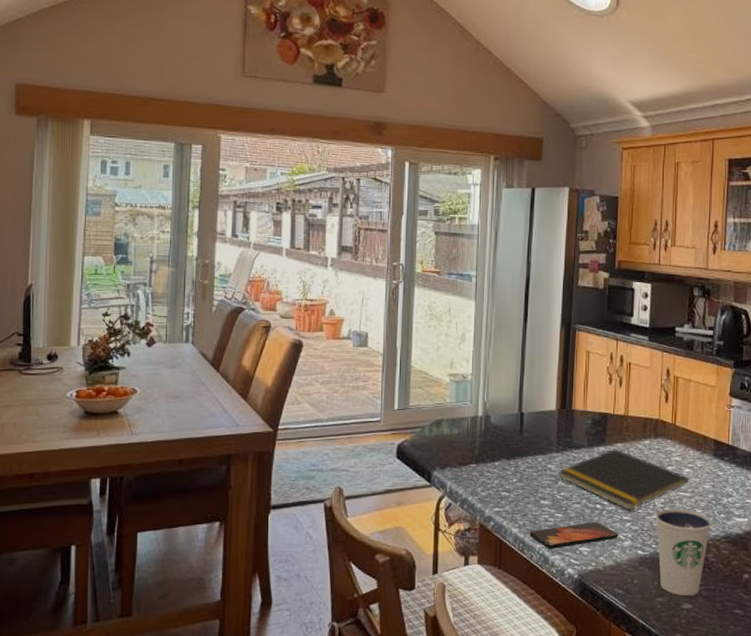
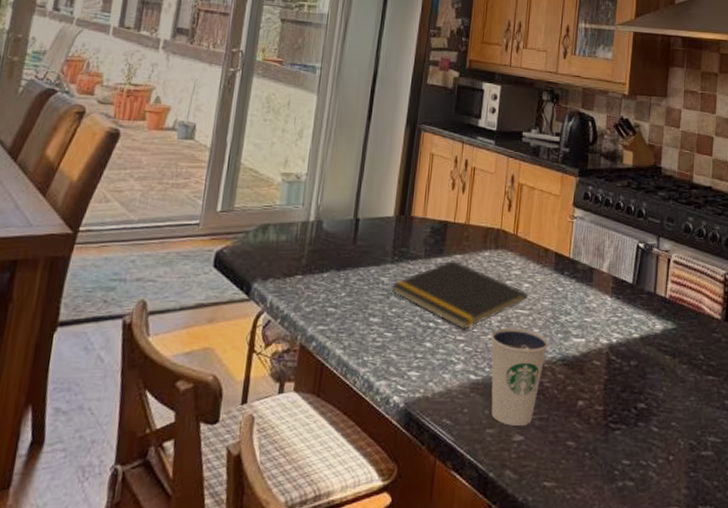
smartphone: present [529,521,618,549] -> none [354,342,451,373]

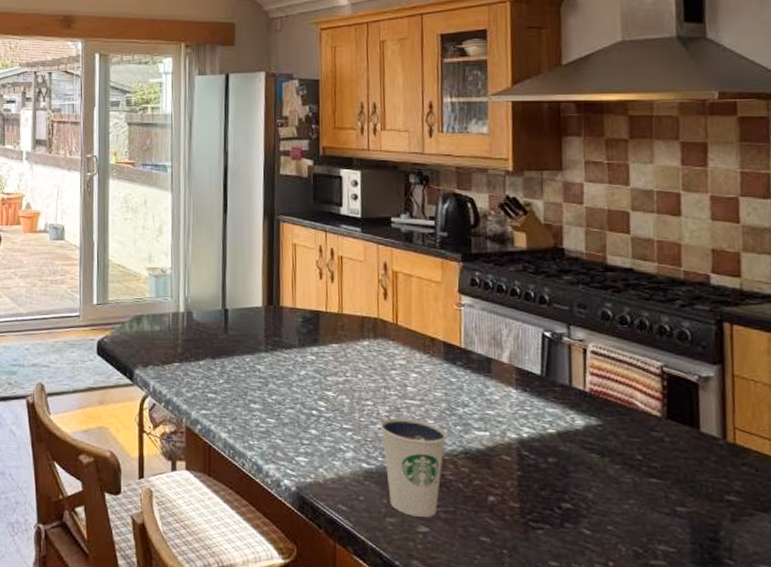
notepad: present [391,260,528,330] -> none [267,349,417,418]

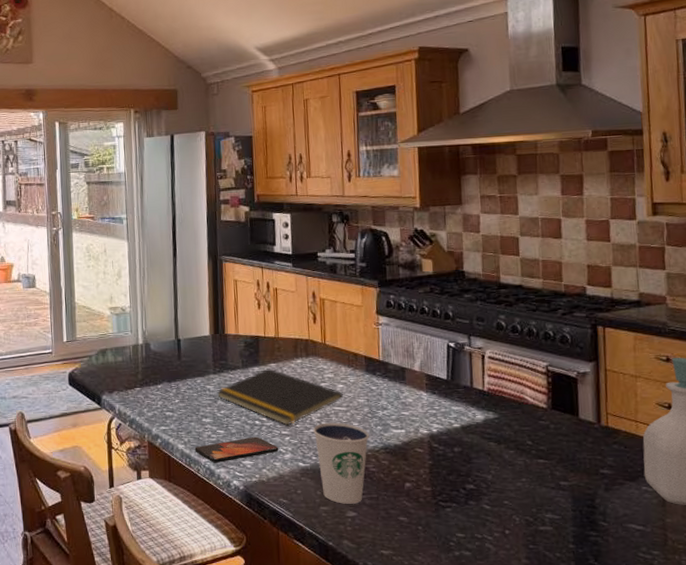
smartphone: none [240,429,339,457] -> present [194,436,279,463]
notepad: none [267,349,417,418] -> present [216,368,343,426]

